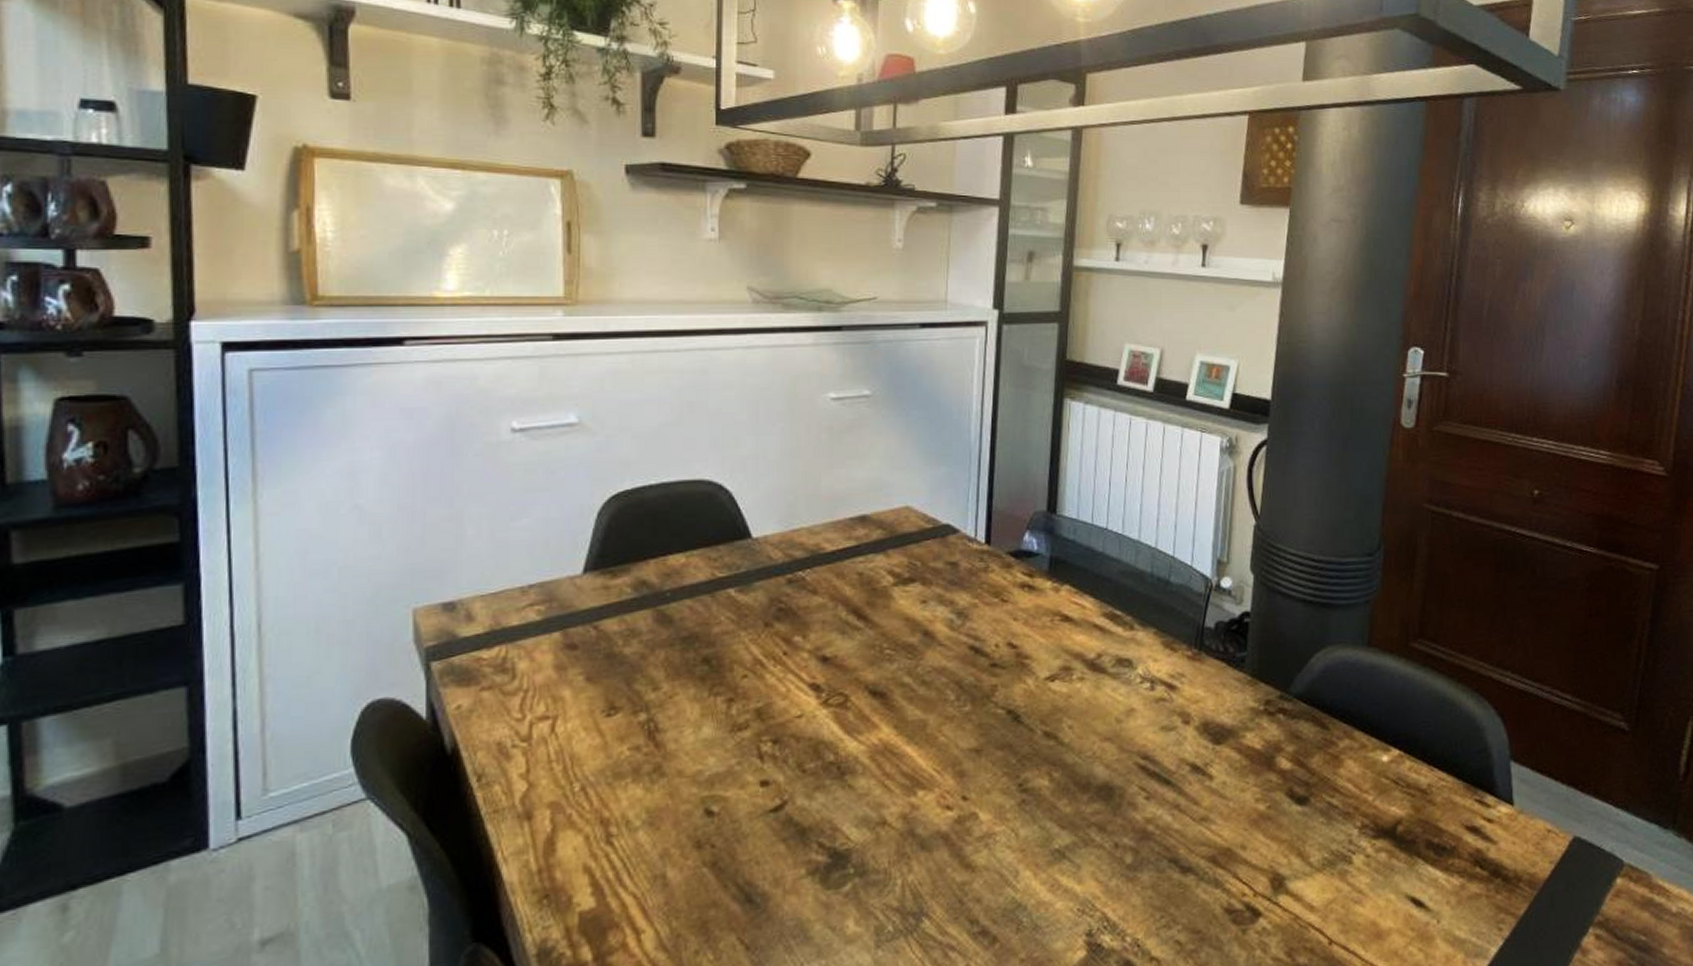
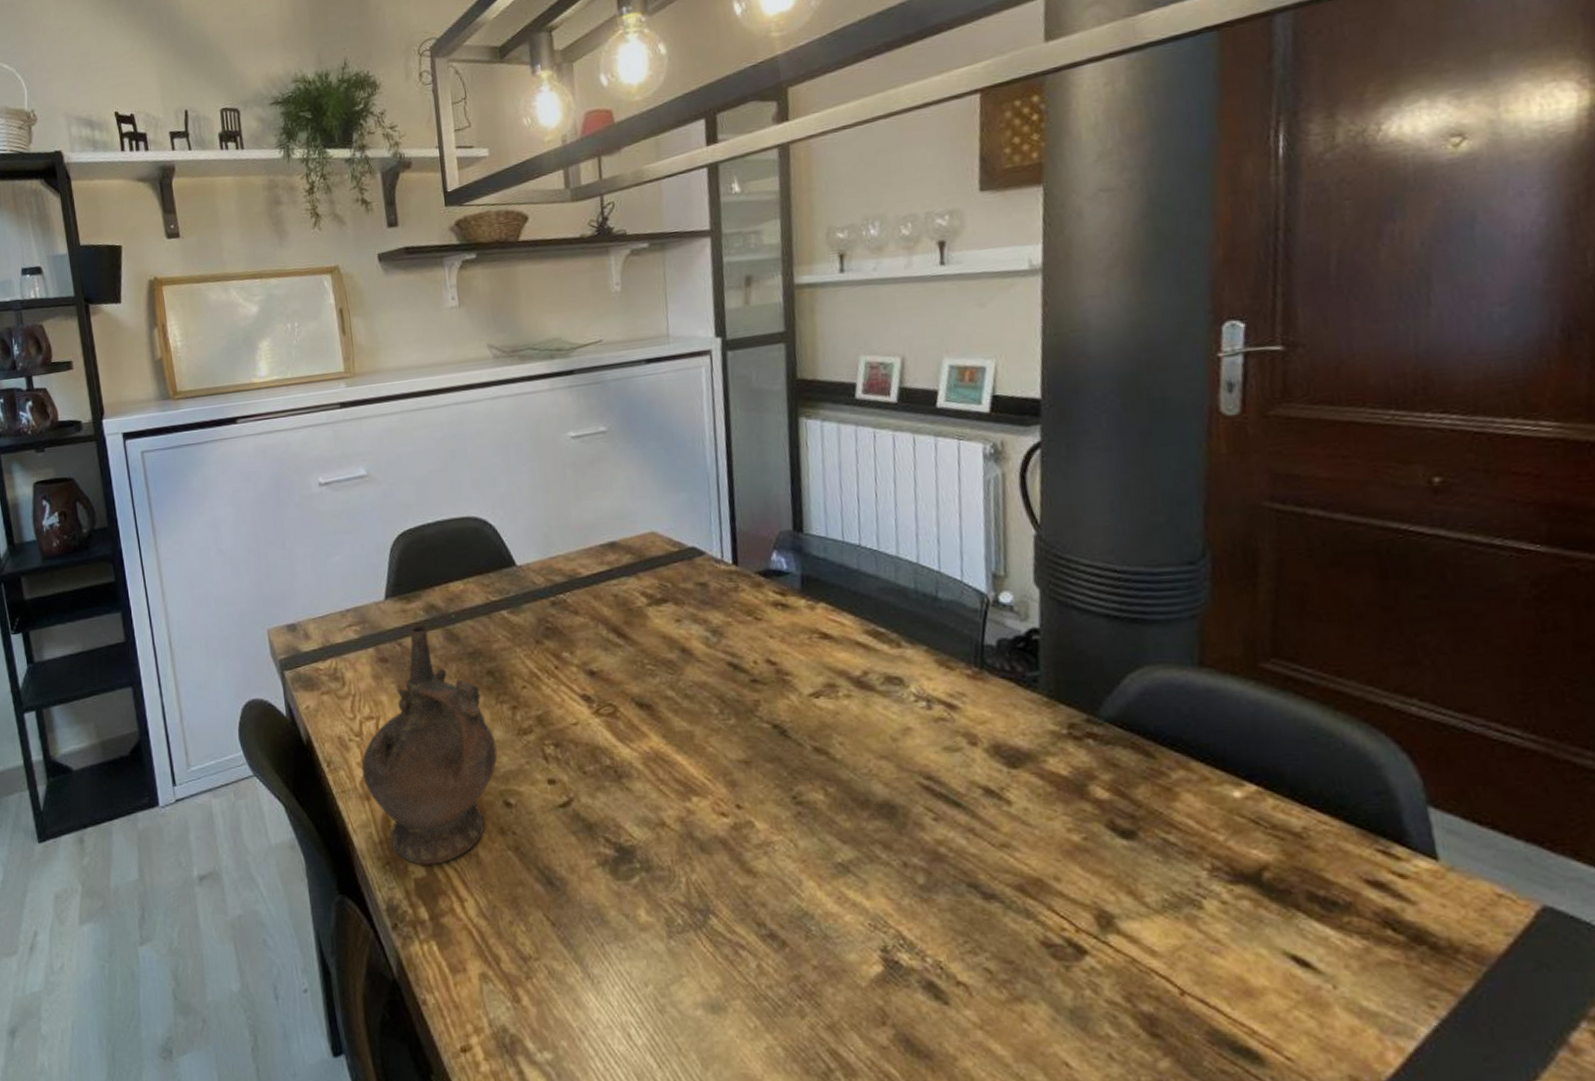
ceremonial vessel: none [525,605,703,895] -> present [361,626,498,865]

